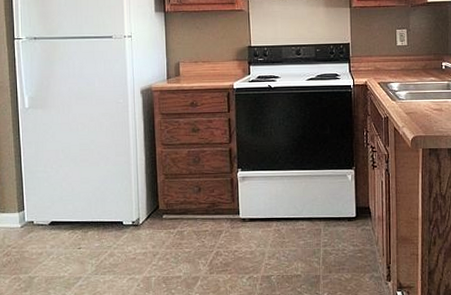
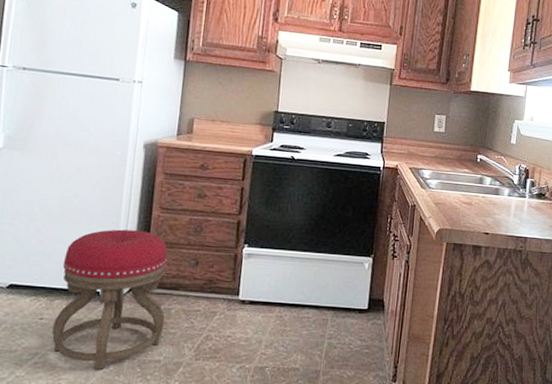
stool: none [90,166,180,287] -> present [52,229,168,369]

